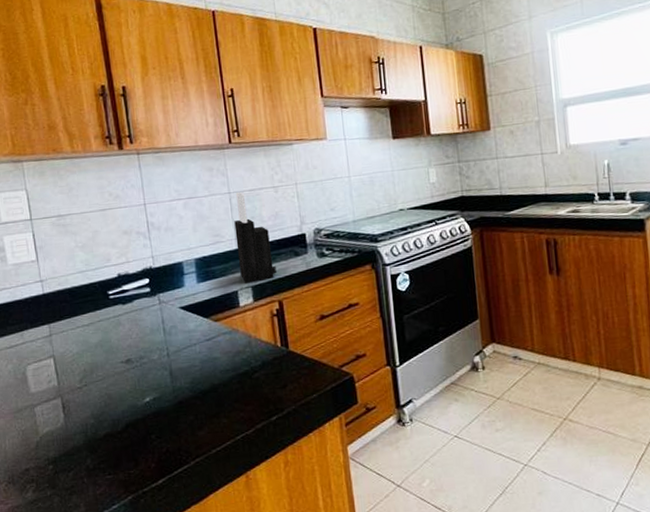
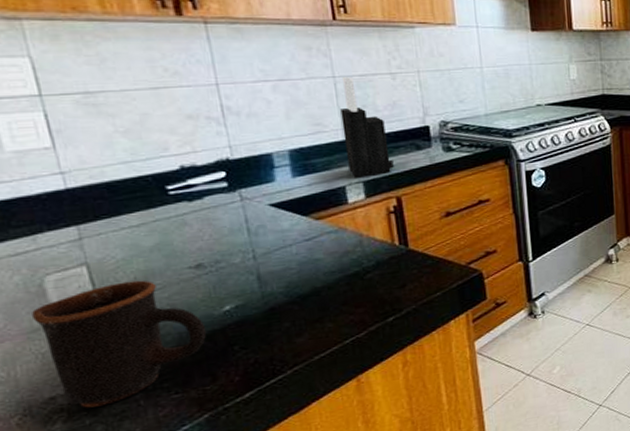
mug: none [18,371,132,481] -> present [32,280,207,408]

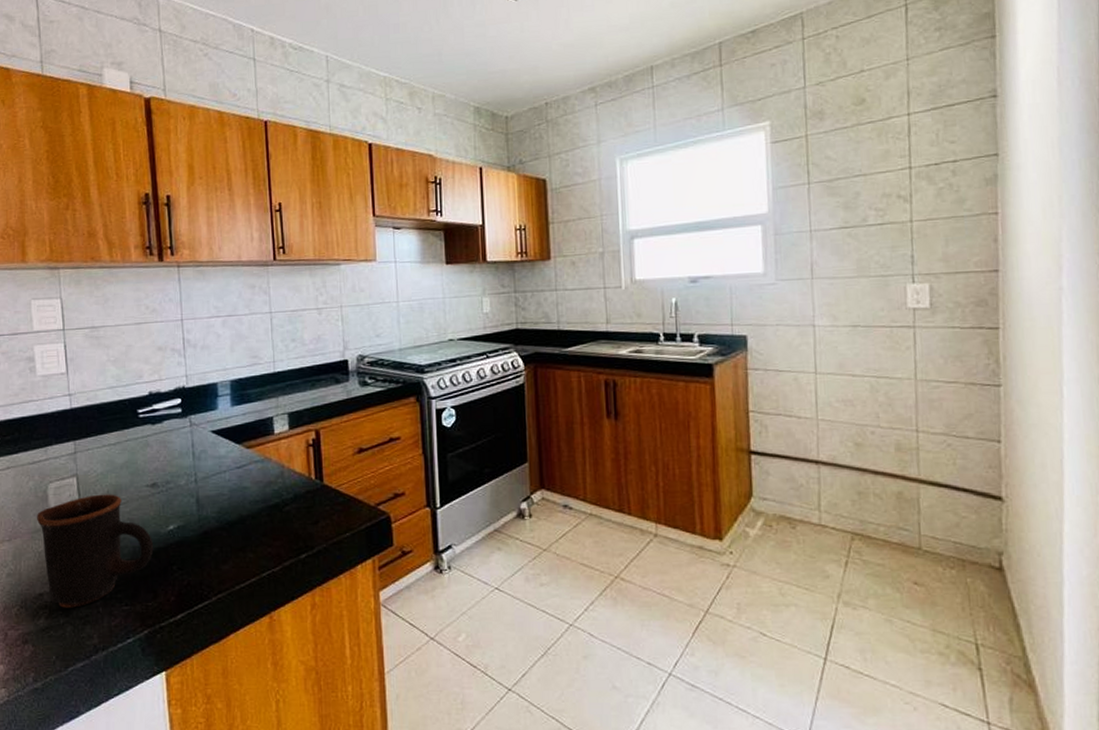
knife block: present [340,77,394,178] -> none [274,312,315,409]

